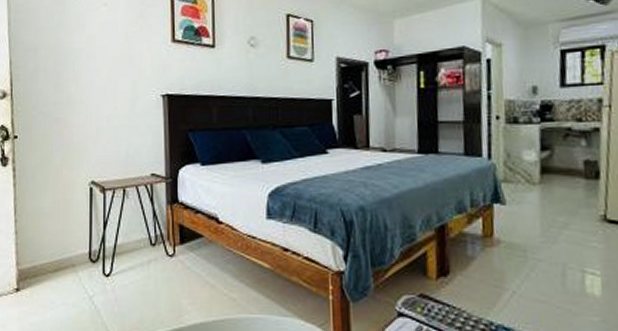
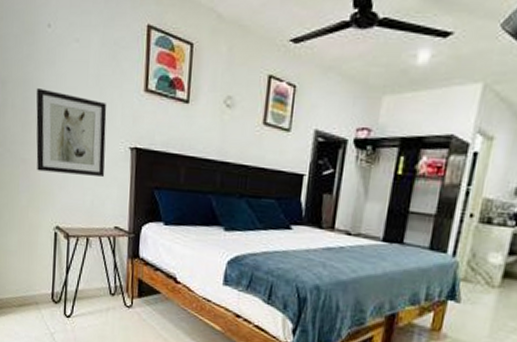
wall art: none [67,51,138,129] -> present [36,88,107,177]

